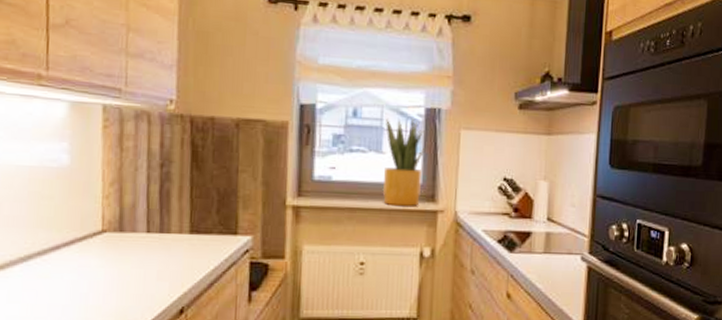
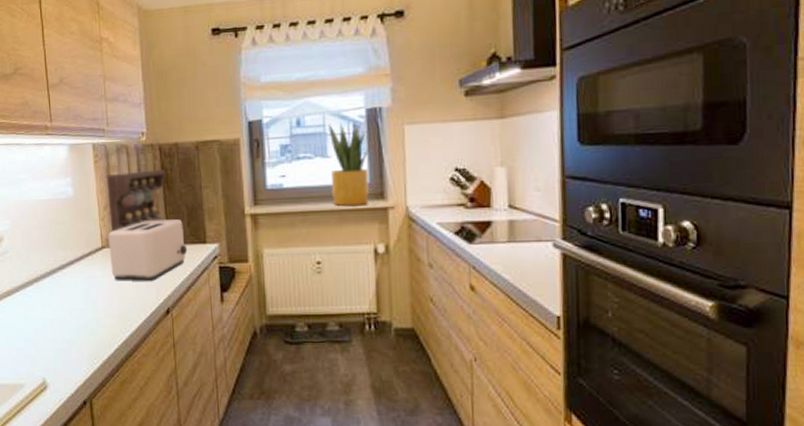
toaster: none [111,203,213,274] -> present [108,219,187,281]
spice rack: none [116,143,196,213] -> present [106,169,166,232]

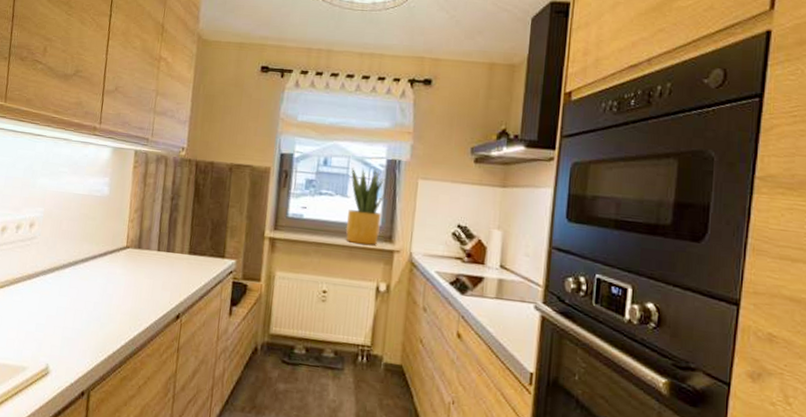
spice rack: present [106,169,166,232] -> none [137,180,199,234]
toaster: present [108,219,187,281] -> none [131,228,206,286]

